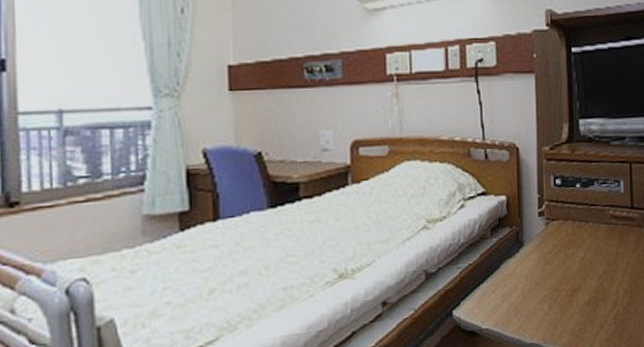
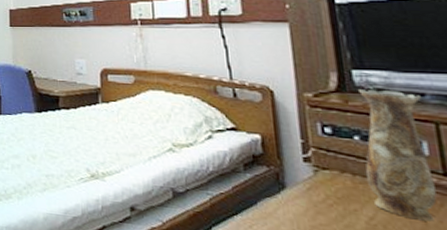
vase: none [583,137,625,252] -> present [359,90,437,222]

